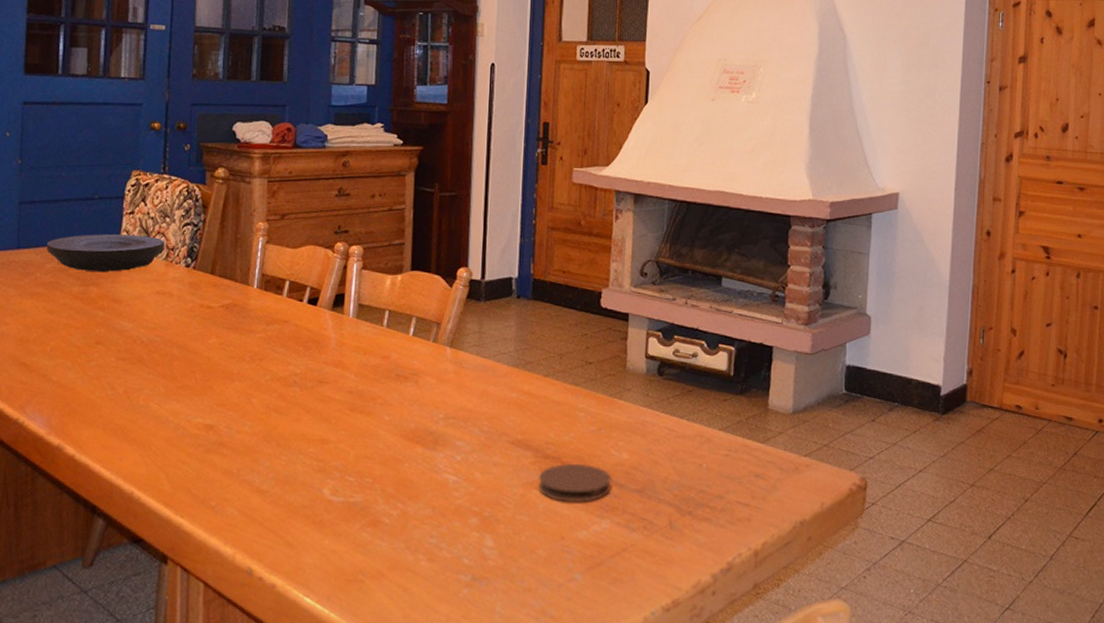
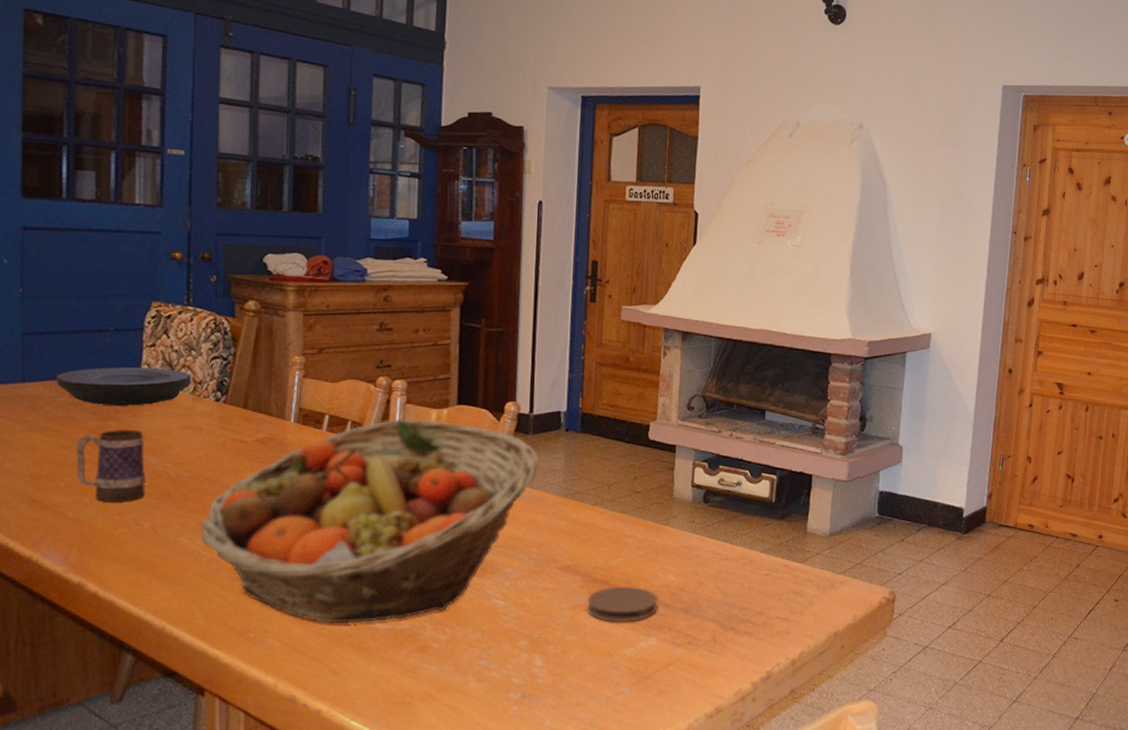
mug: none [60,295,122,366] -> present [76,430,146,502]
fruit basket: none [167,285,490,495] -> present [199,419,539,624]

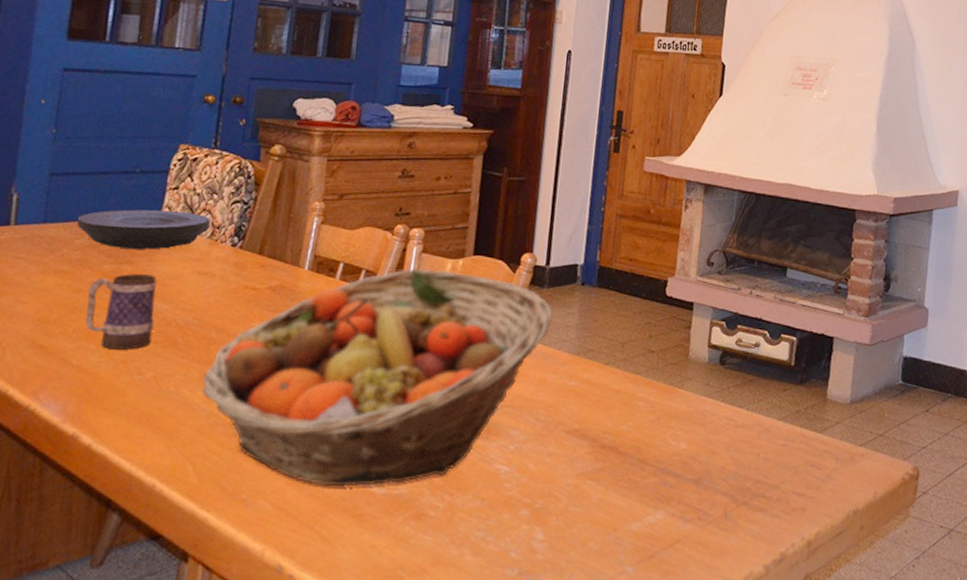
coaster: present [587,586,658,622] -> none [593,453,668,493]

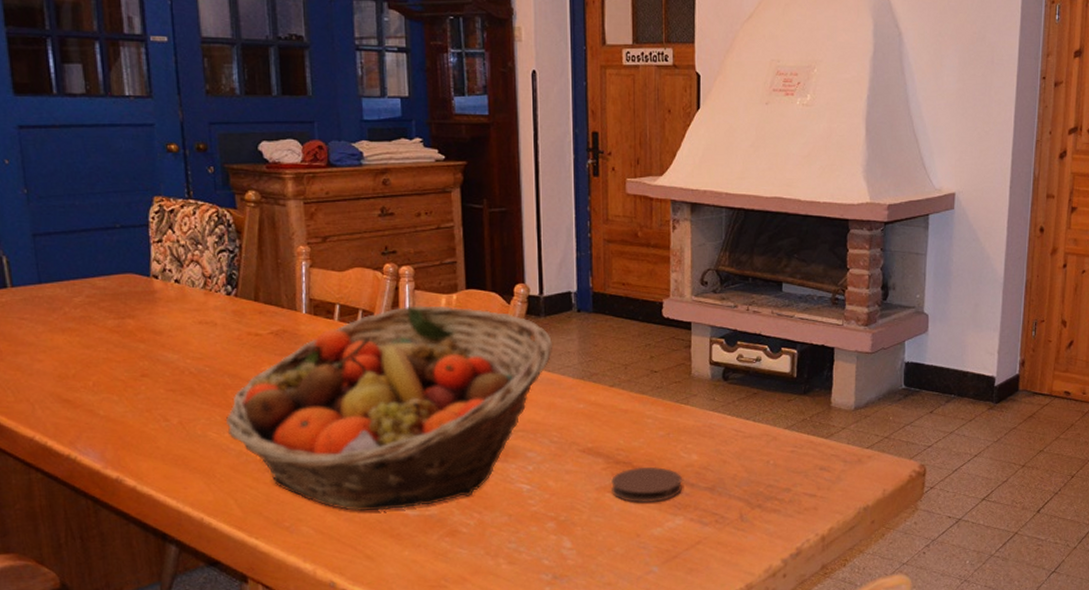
plate: present [76,209,211,250] -> none [70,264,201,304]
mug: present [85,274,157,350] -> none [98,327,170,399]
coaster: none [593,453,668,493] -> present [611,466,682,503]

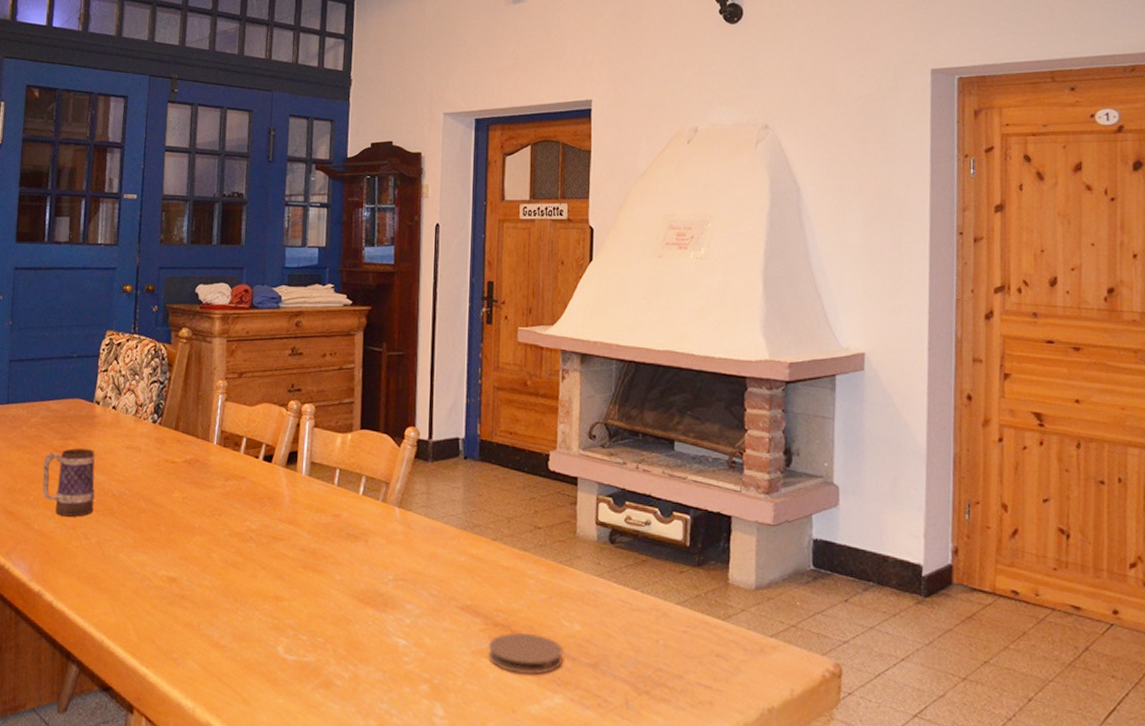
mug: none [98,327,170,399] -> present [42,448,95,517]
fruit basket: present [225,305,552,512] -> none [135,443,438,652]

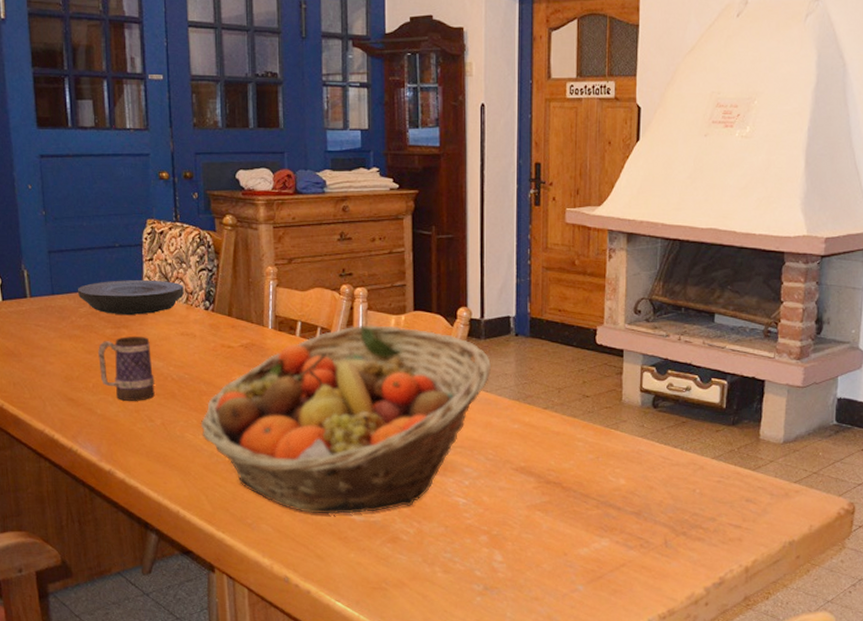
plate: none [31,390,134,427] -> present [77,280,184,316]
fruit basket: none [135,443,438,652] -> present [200,325,491,515]
coaster: present [488,632,563,674] -> none [542,488,609,523]

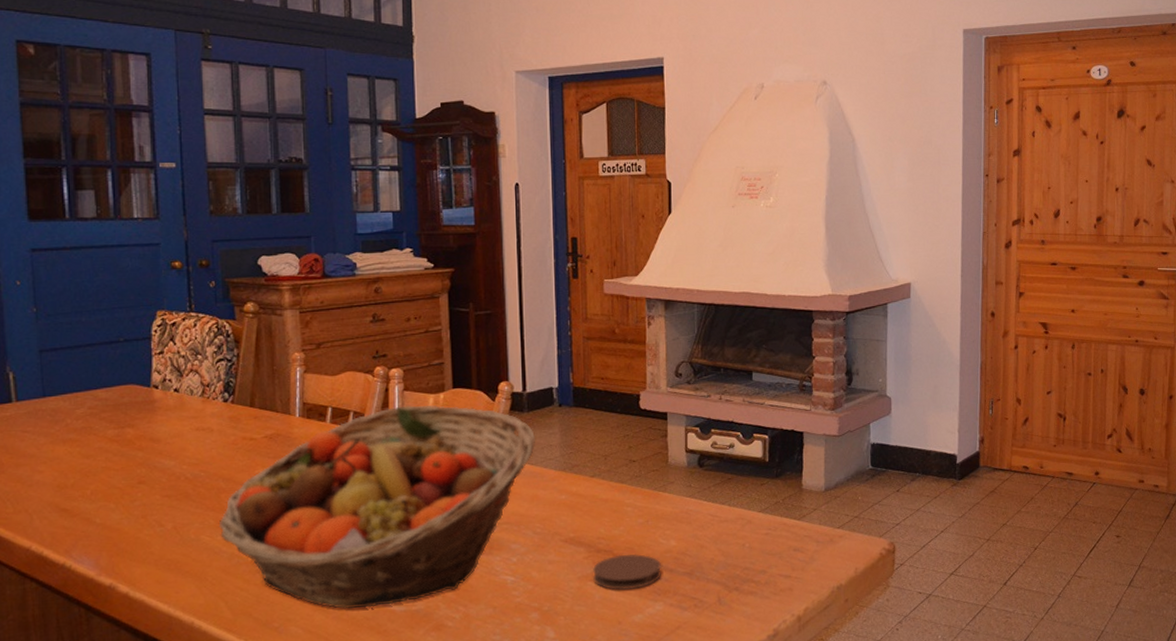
plate: present [77,280,184,316] -> none [73,374,199,414]
mug: present [98,336,155,401] -> none [98,435,165,506]
coaster: none [542,488,609,523] -> present [593,553,661,590]

